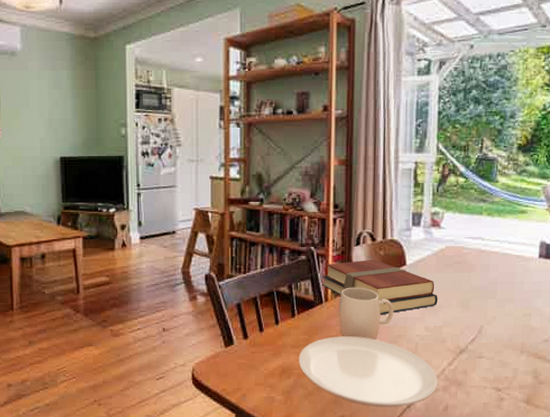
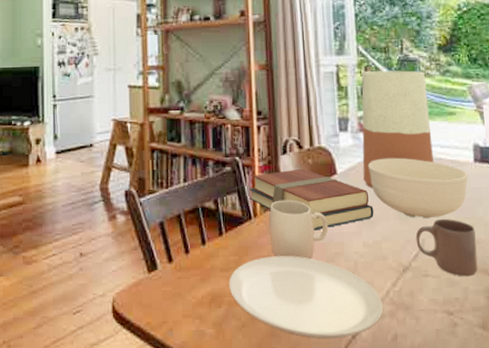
vase: none [431,169,502,280] -> present [361,70,434,189]
bowl: none [437,252,531,308] -> present [368,158,468,219]
cup: none [474,309,531,359] -> present [415,219,478,277]

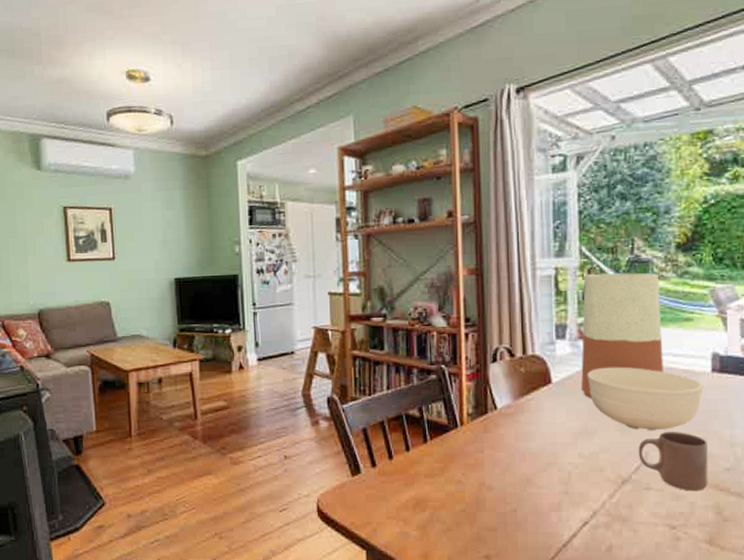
plate: present [229,256,384,339] -> none [433,464,598,546]
books: present [249,168,374,231] -> none [455,377,592,440]
mug: present [268,199,329,260] -> none [476,408,541,469]

